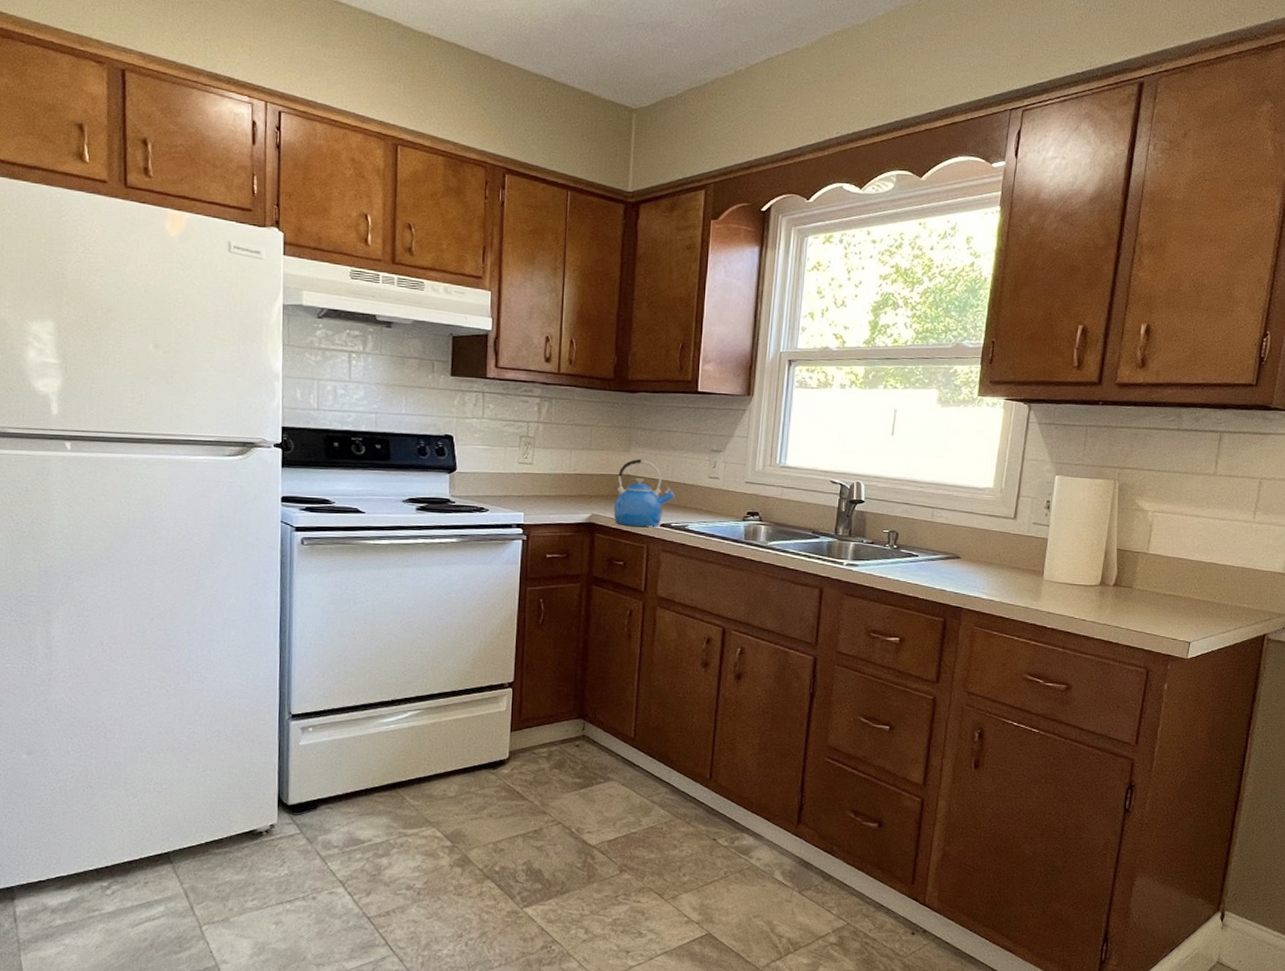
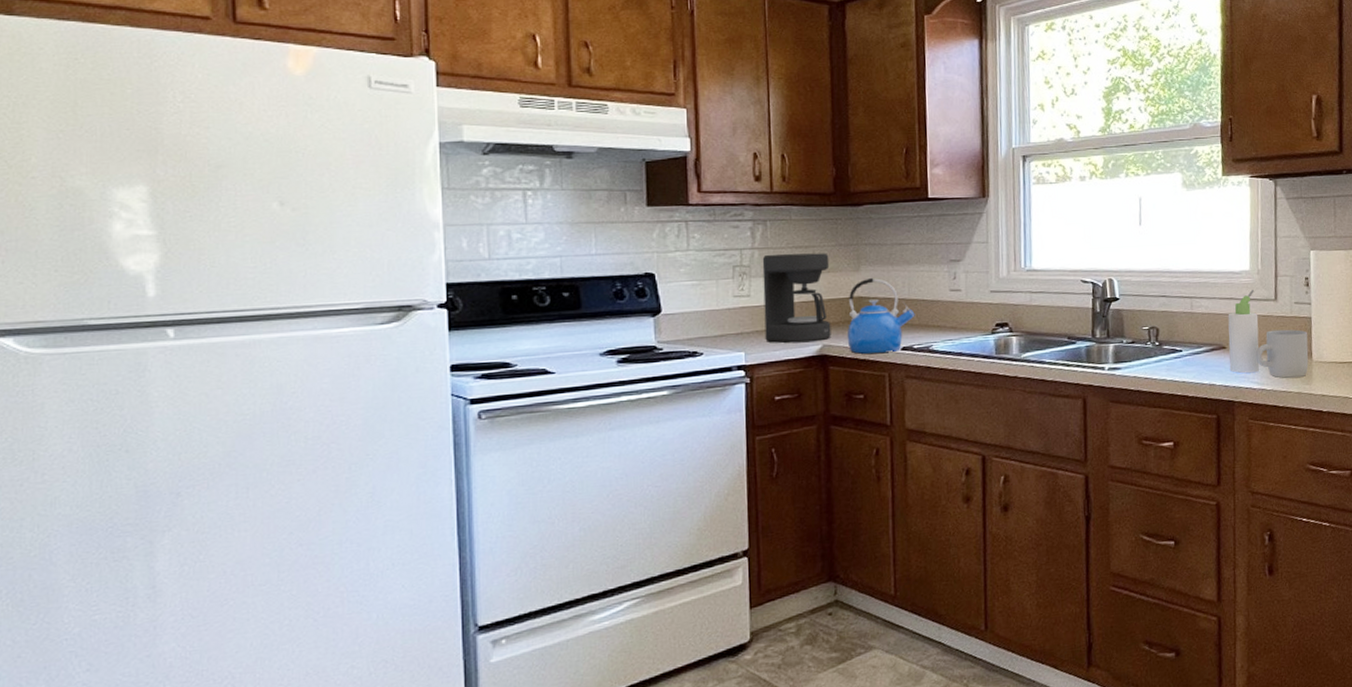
coffee maker: none [542,429,604,511] -> present [762,253,831,343]
bottle: none [961,507,996,584] -> present [1228,290,1260,374]
mug: none [988,546,1043,594] -> present [1255,329,1309,379]

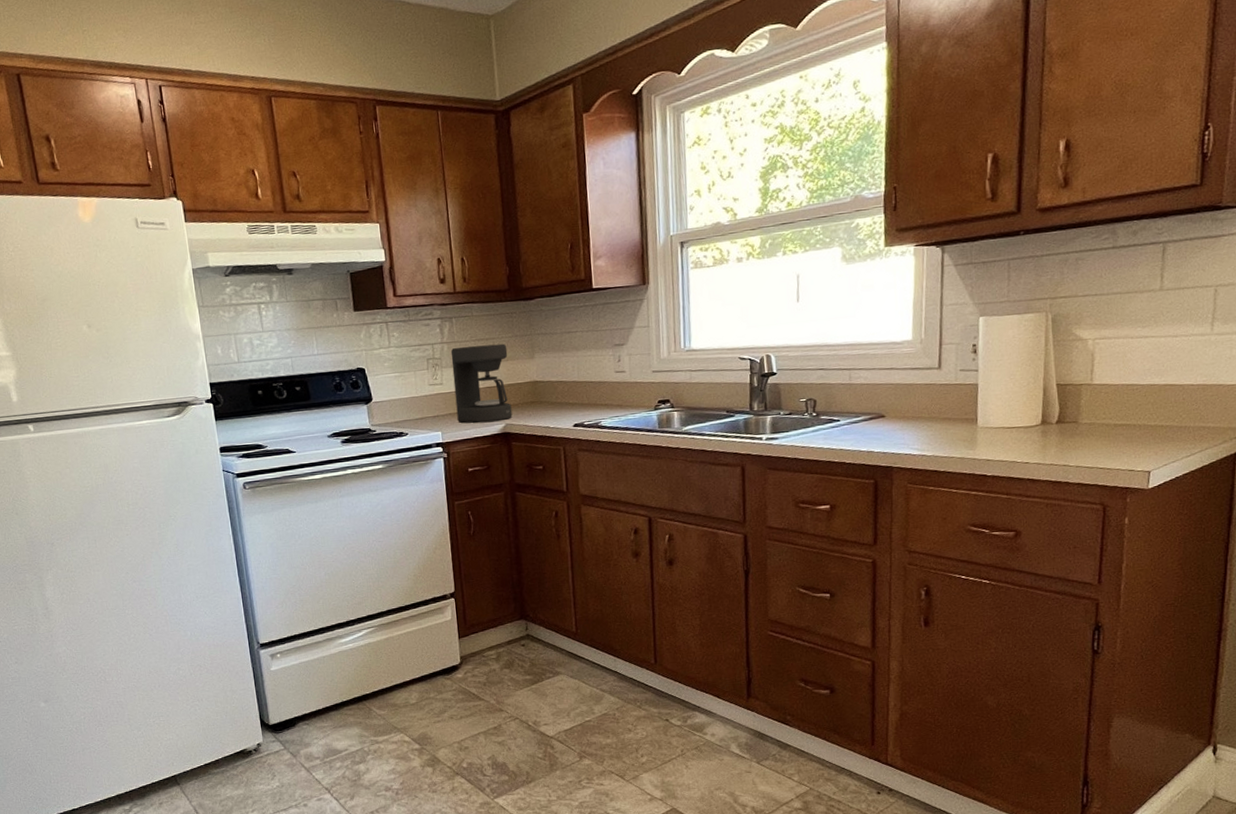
kettle: present [847,277,915,354] -> none [525,363,585,431]
bottle: present [1228,290,1260,374] -> none [887,359,921,441]
mug: present [1255,329,1309,379] -> none [916,396,974,445]

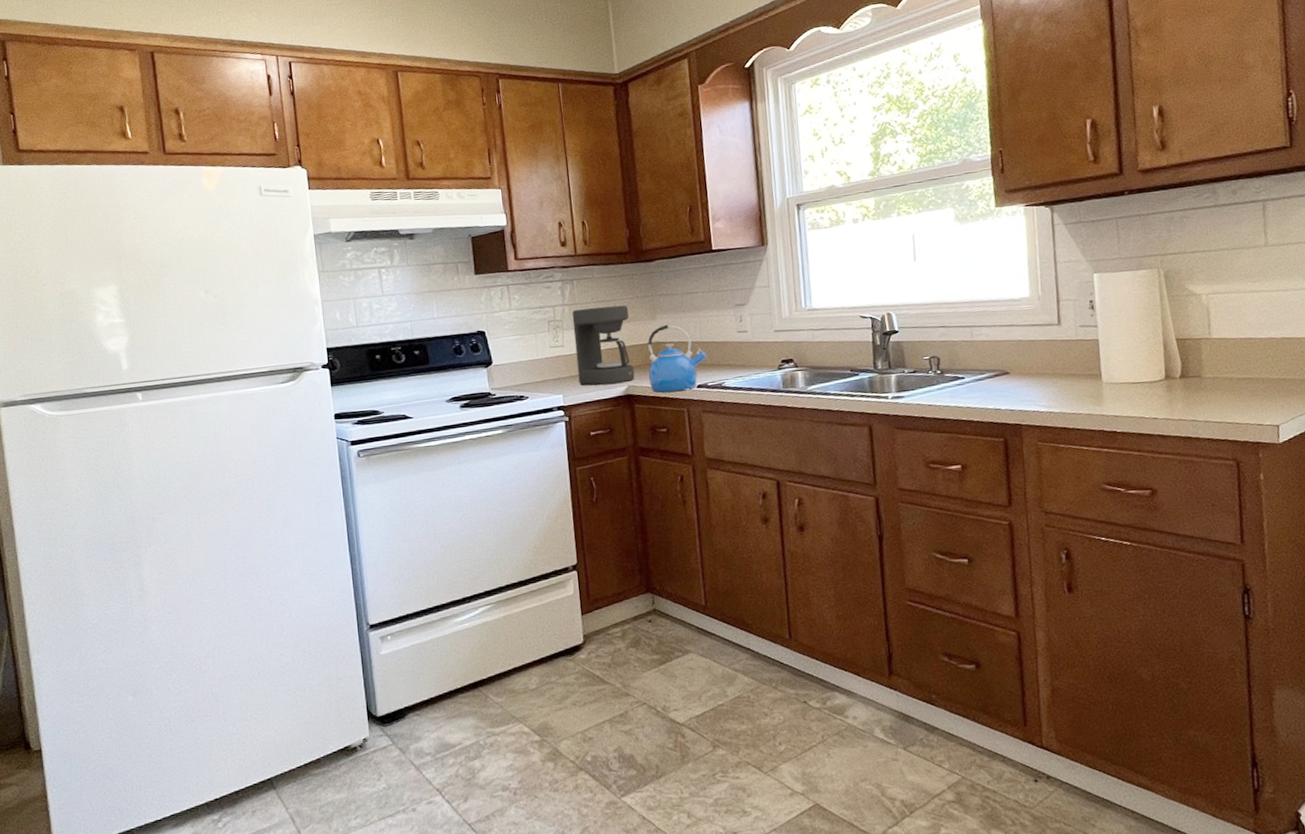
kettle: none [525,363,585,431] -> present [648,324,707,393]

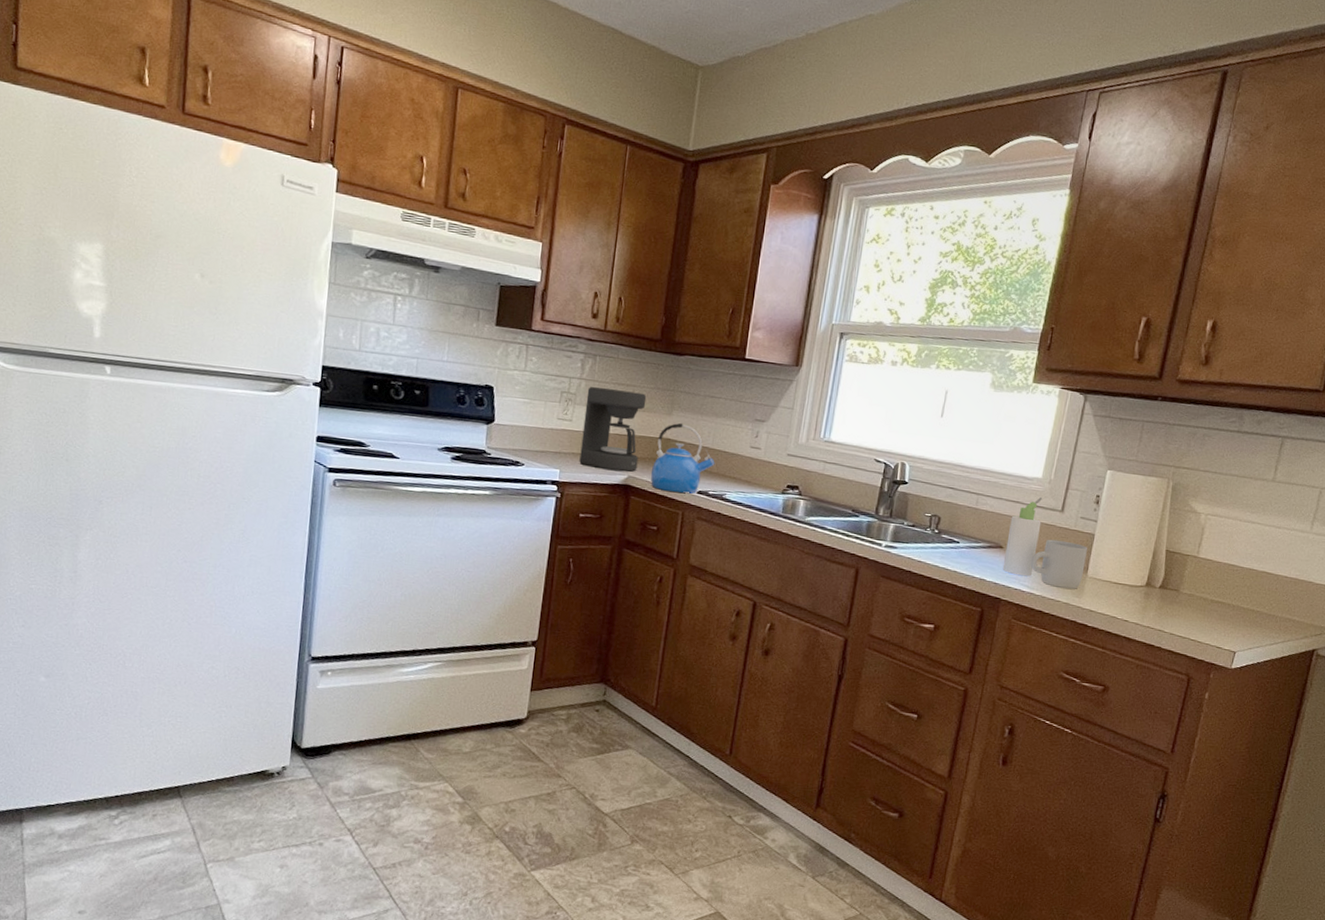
bottle: none [1009,316,1047,398] -> present [1002,497,1042,577]
mug: none [1040,352,1099,401] -> present [1030,539,1088,590]

